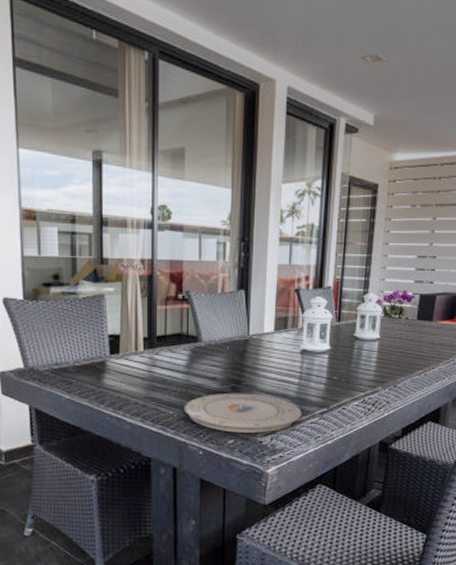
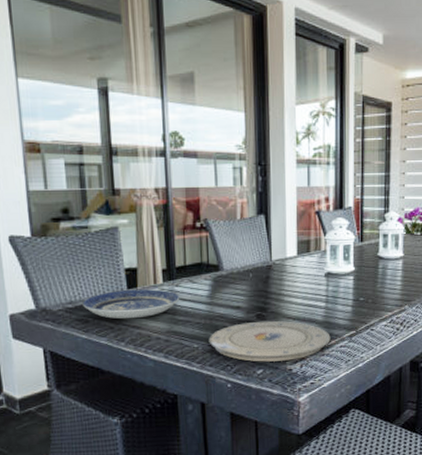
plate: none [67,355,159,383] -> present [82,289,180,319]

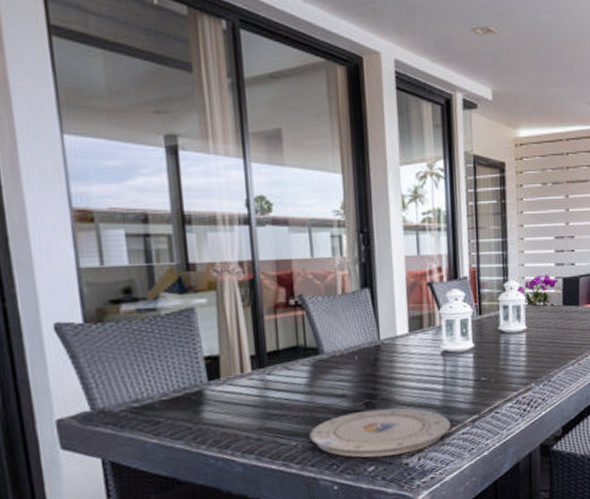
plate: present [82,289,180,319] -> none [151,379,273,418]

